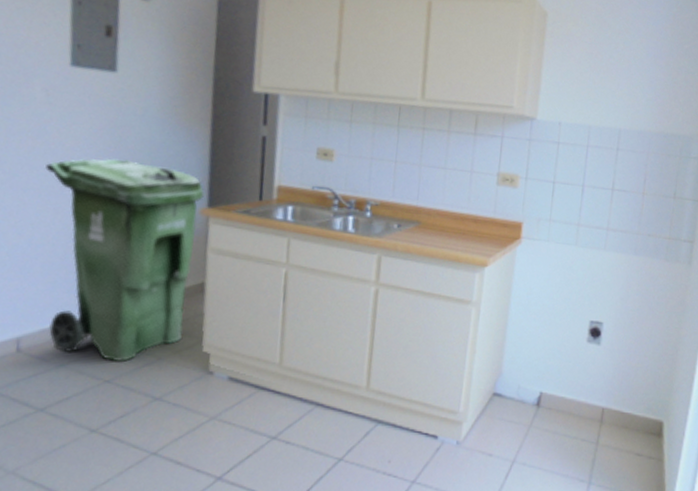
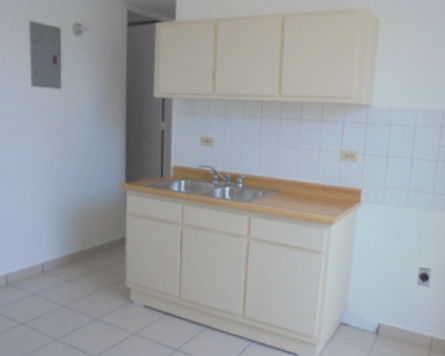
trash bin: present [45,158,204,363] -> none [18,150,123,293]

